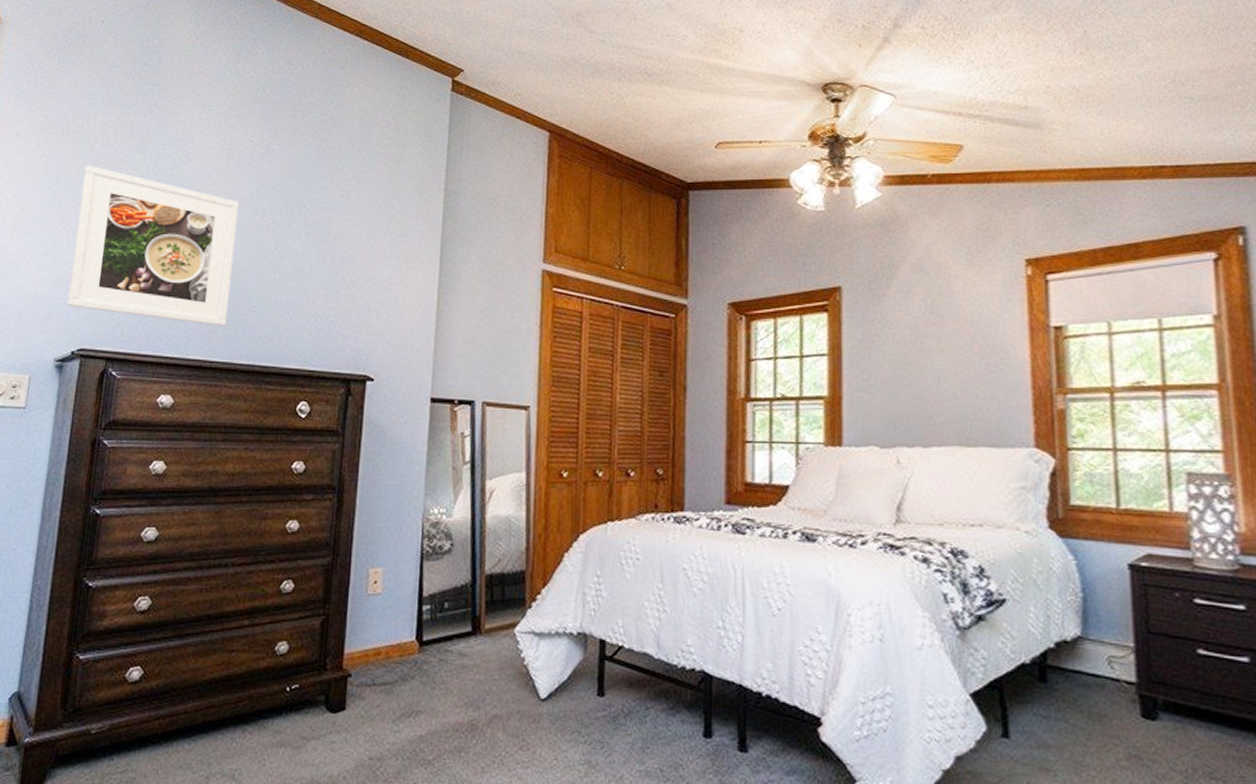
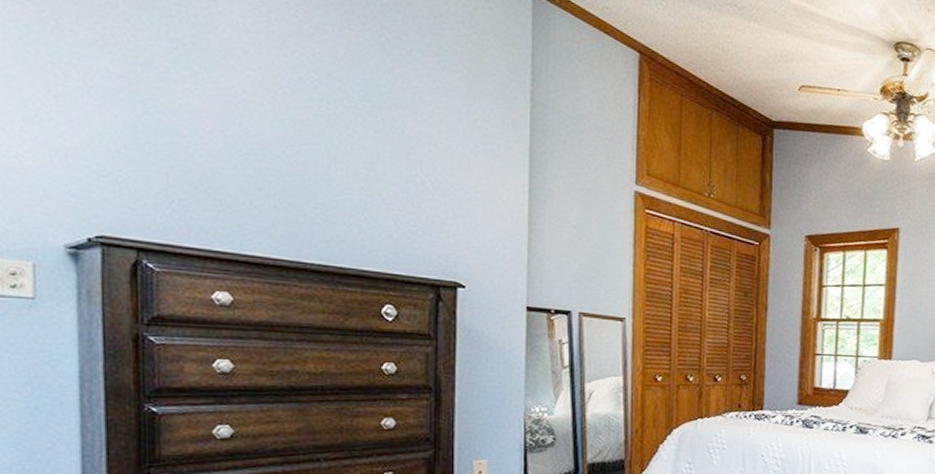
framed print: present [67,165,239,326] -> none [67,17,289,223]

